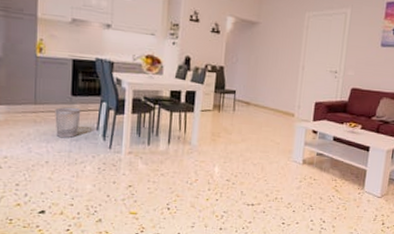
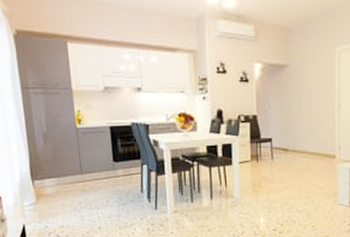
wastebasket: present [55,107,81,139] -> none [100,173,125,204]

